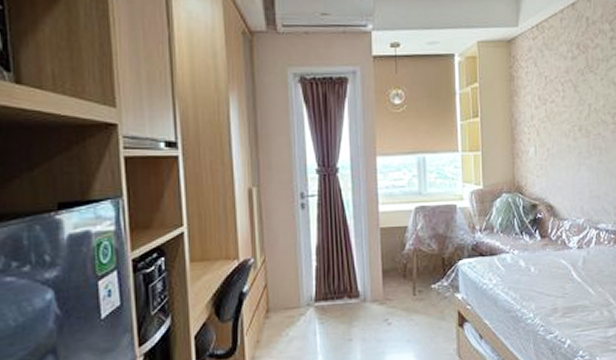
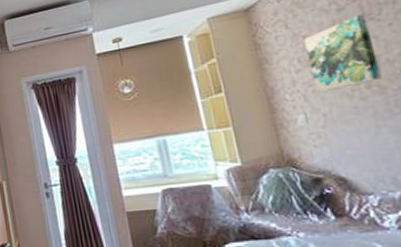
wall art: none [545,65,589,130] -> present [304,13,382,93]

